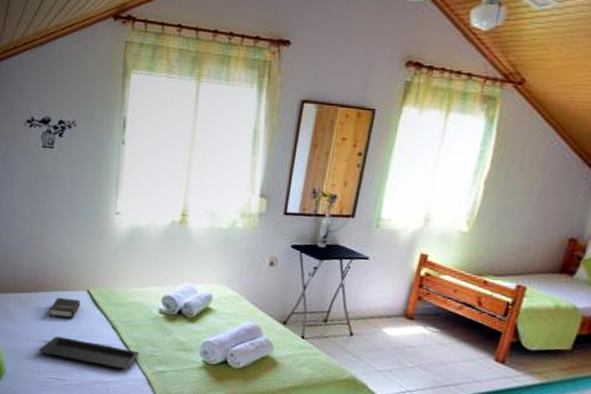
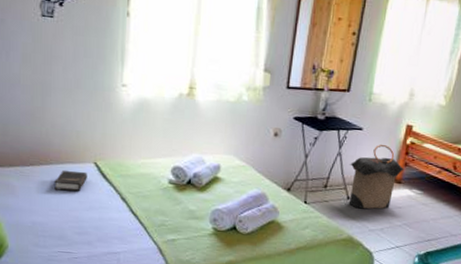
serving tray: present [38,336,140,370] -> none [44,209,151,240]
laundry hamper: none [352,275,417,348] -> present [349,144,404,210]

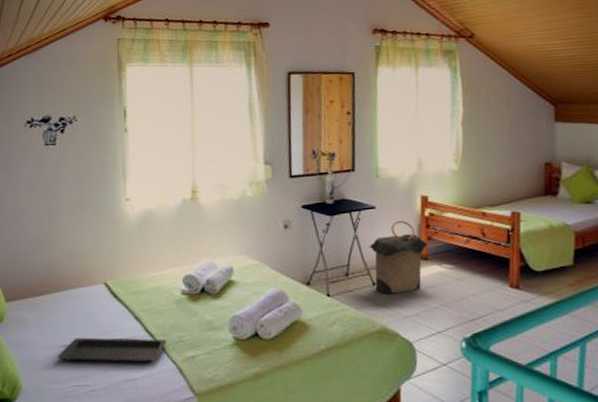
serving tray: none [44,209,151,240] -> present [57,337,167,363]
hardback book: present [54,169,87,192] -> none [66,294,98,318]

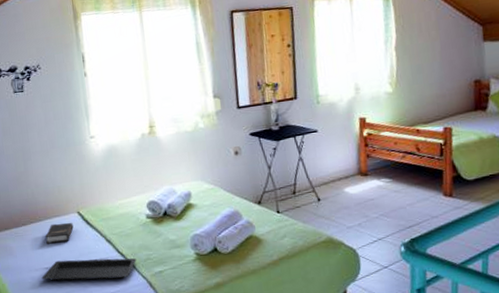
hardback book: none [66,294,98,318] -> present [45,222,74,244]
laundry hamper: present [369,220,428,294] -> none [313,141,367,209]

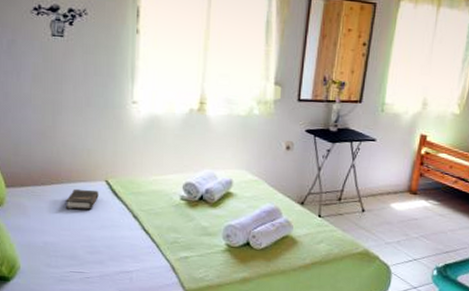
serving tray: present [42,258,137,282] -> none [55,228,163,258]

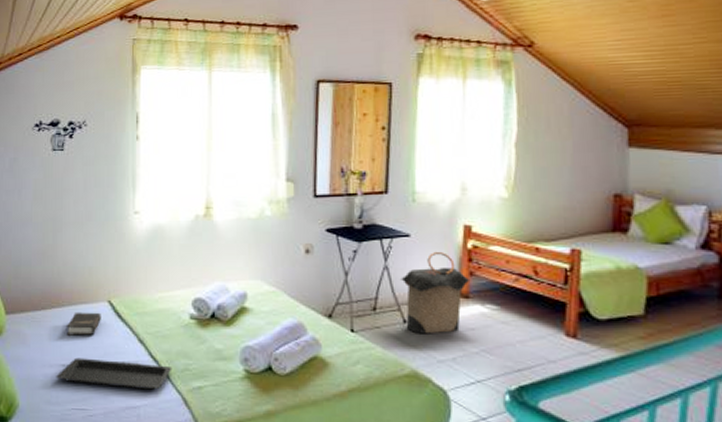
serving tray: none [55,228,163,258] -> present [56,357,173,390]
laundry hamper: none [364,154,419,222] -> present [401,251,469,334]

